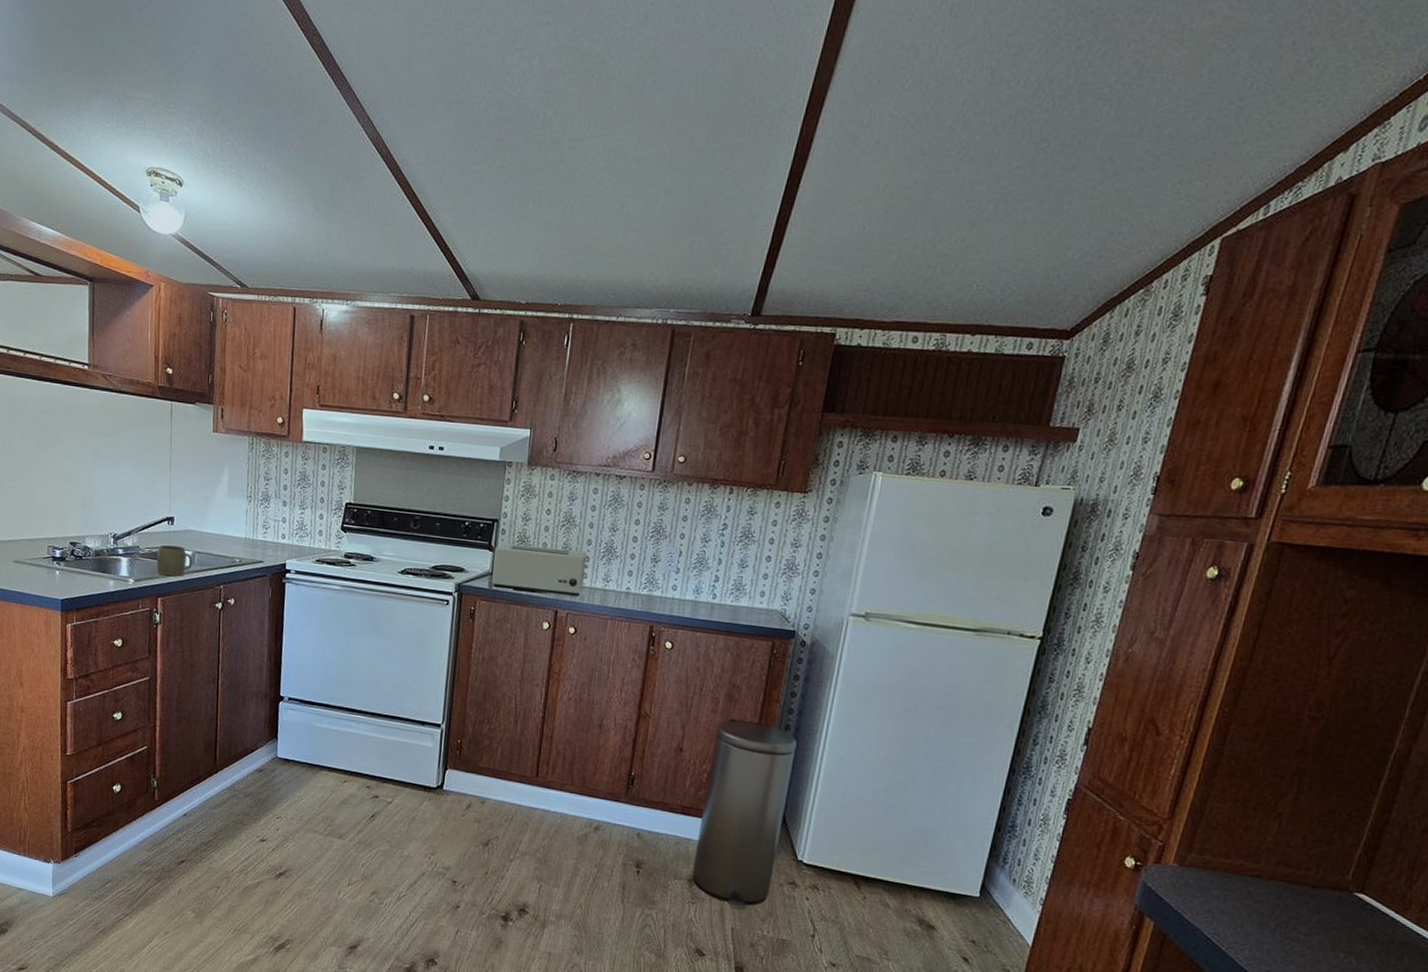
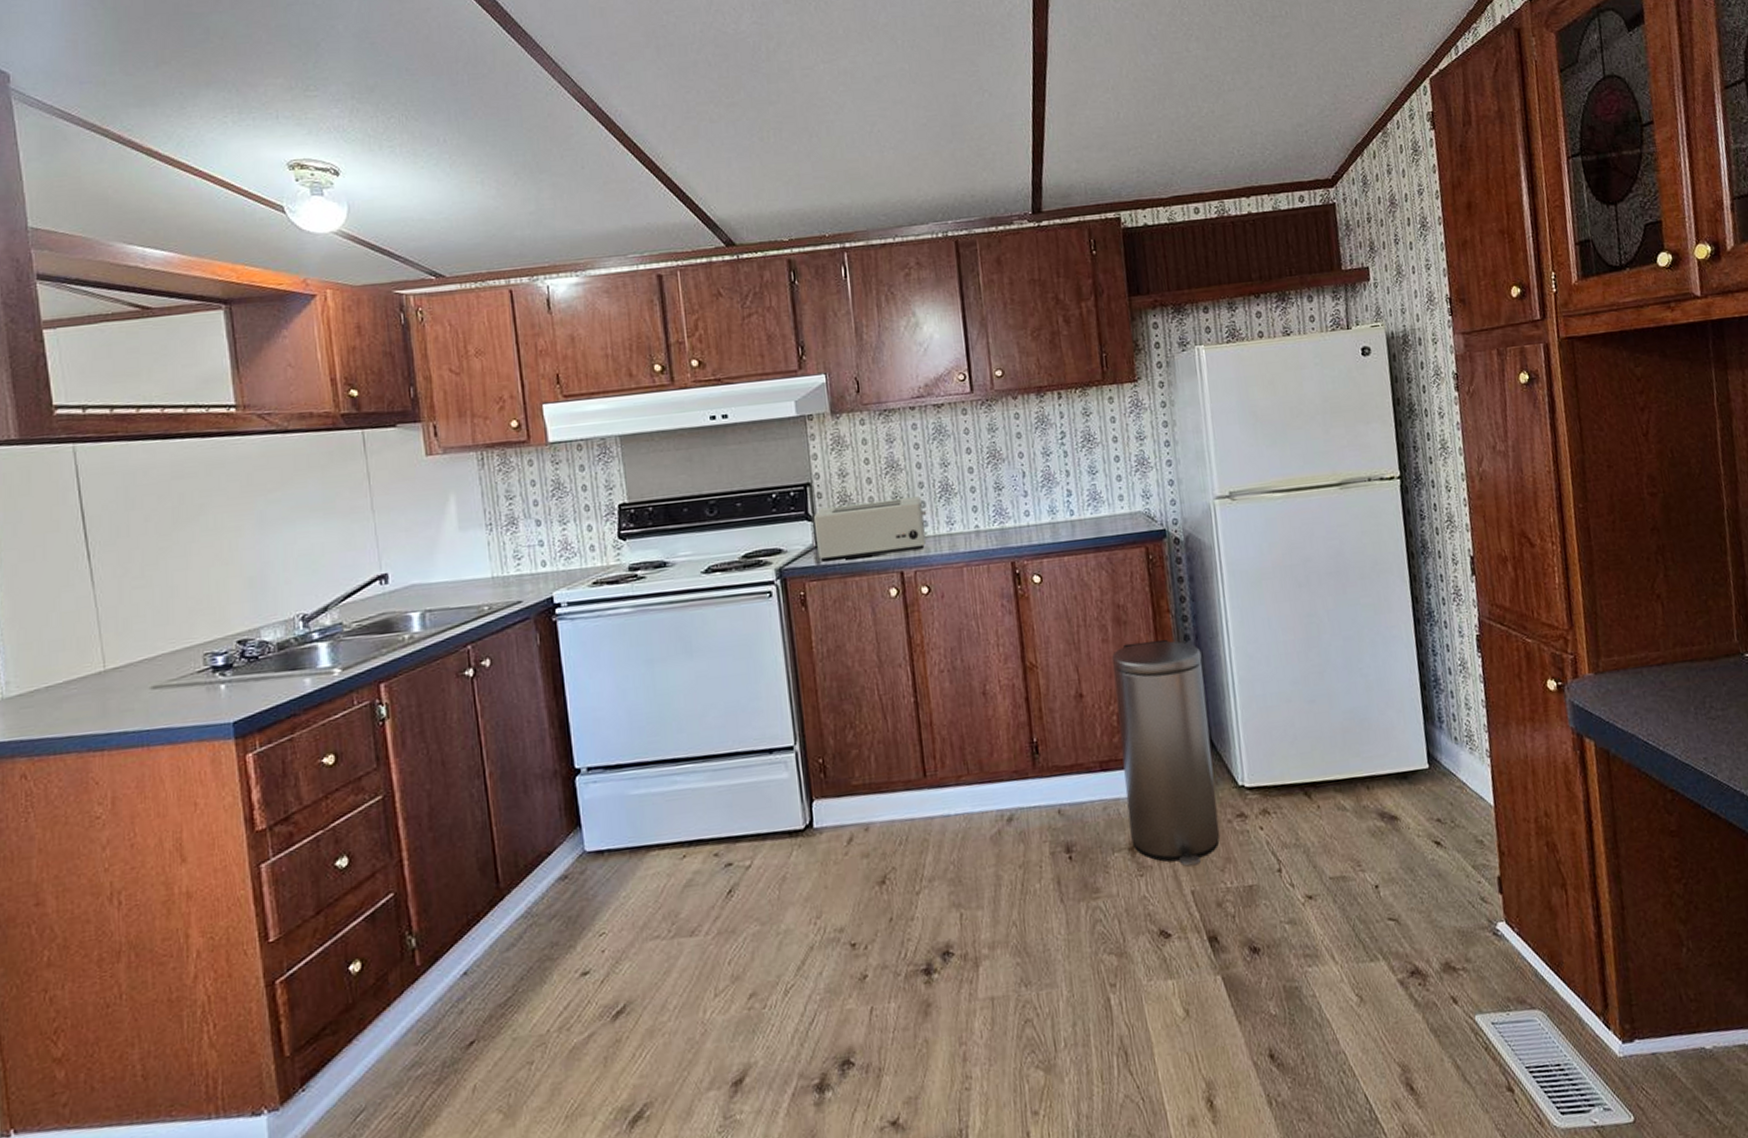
mug: present [156,545,193,576] -> none [369,608,424,653]

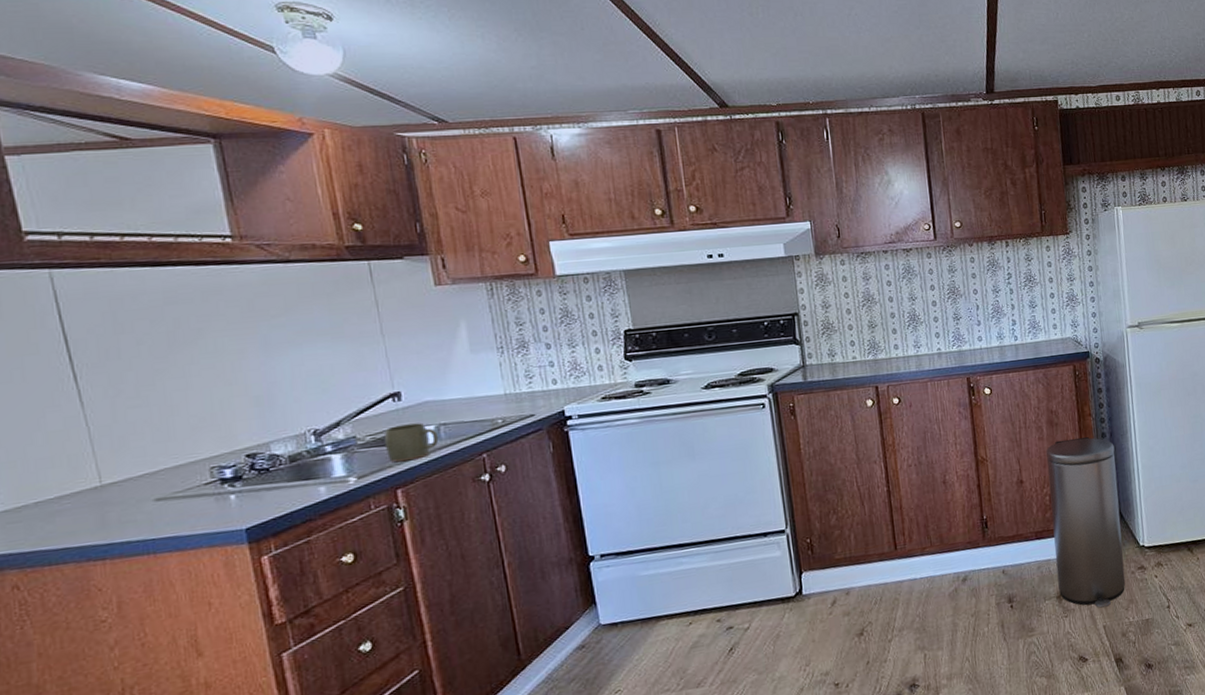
mug: none [369,608,424,653] -> present [384,422,439,463]
toaster: present [813,496,927,563] -> none [800,324,898,379]

